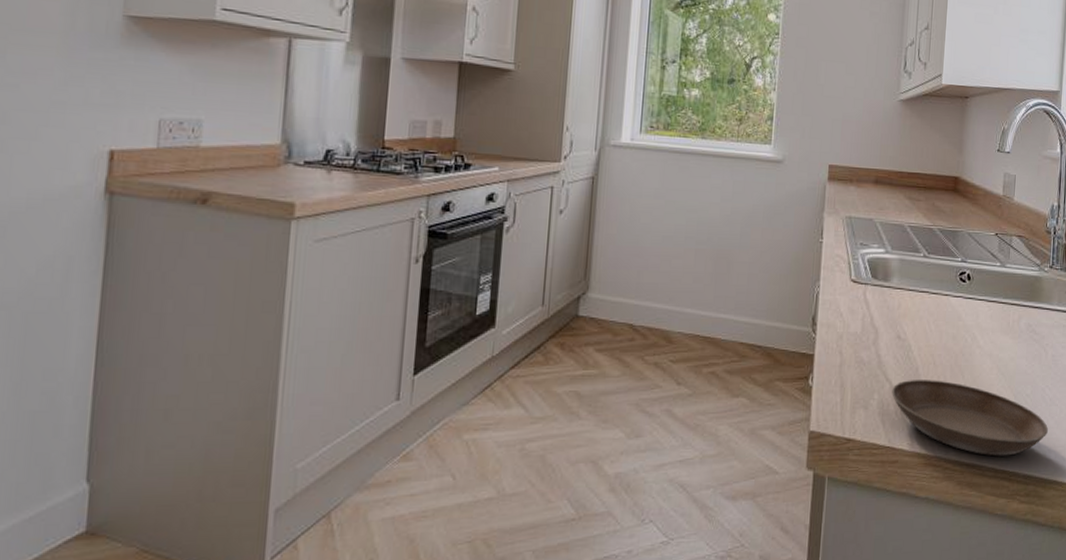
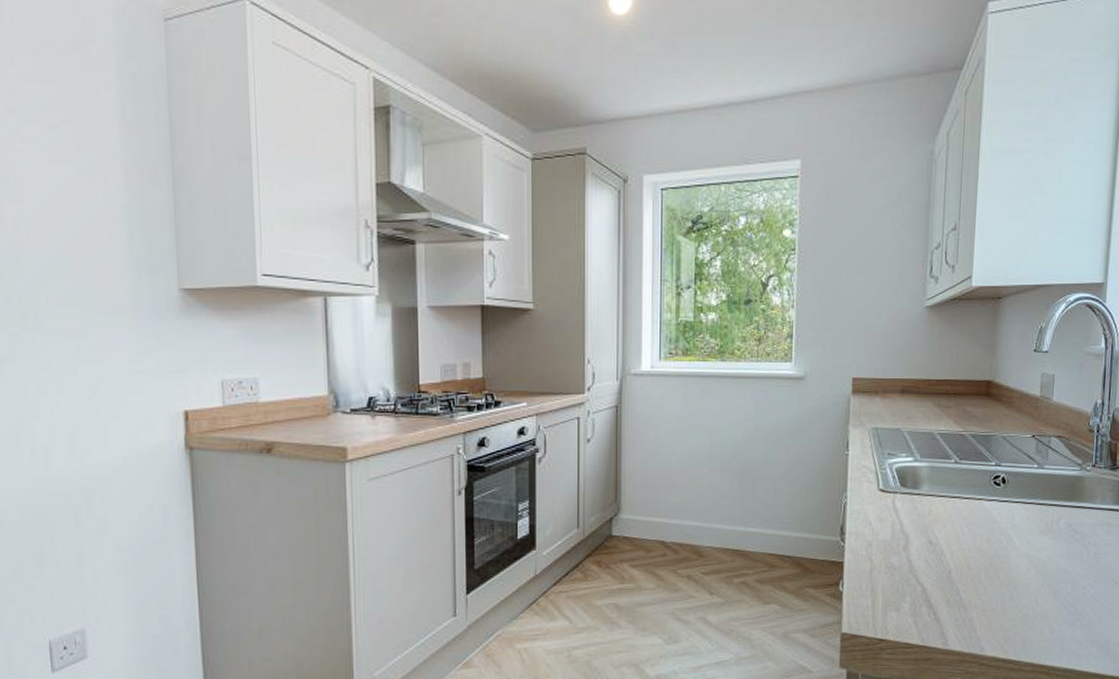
saucer: present [892,380,1049,456] -> none [924,581,1091,652]

